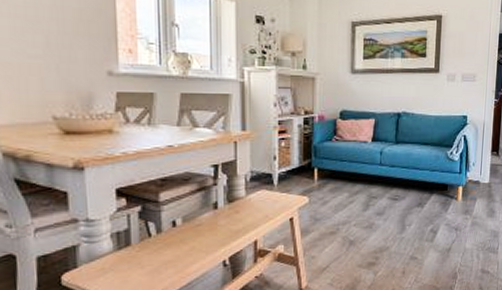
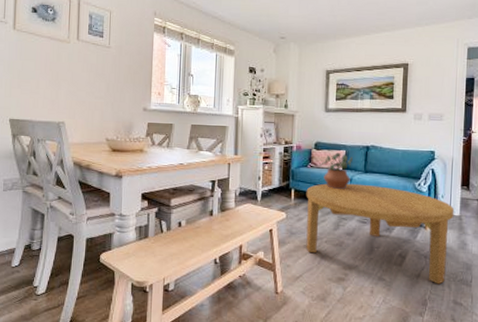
coffee table: none [331,156,485,256] -> present [306,183,455,285]
potted plant: none [346,122,383,164] -> present [319,152,353,189]

